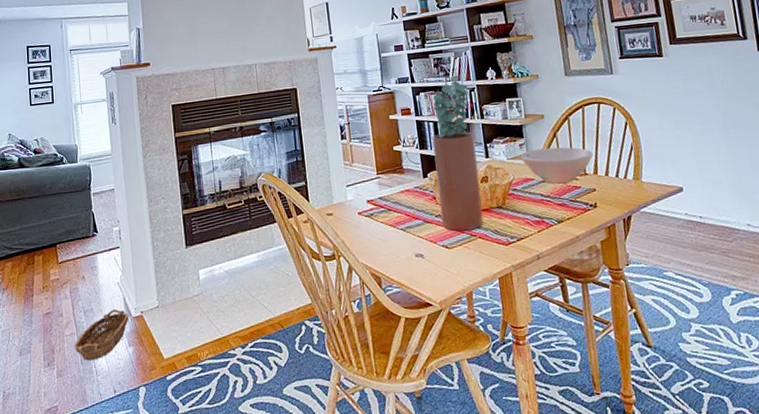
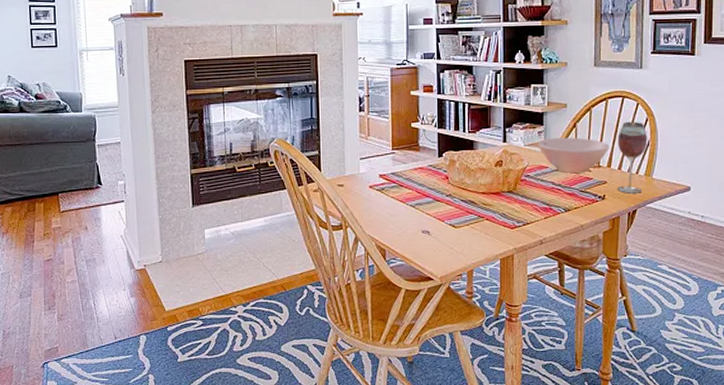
basket: present [75,308,129,361] -> none [76,260,132,308]
vase: present [432,68,484,233] -> none [451,47,495,213]
wineglass: none [599,126,634,200] -> present [617,122,648,194]

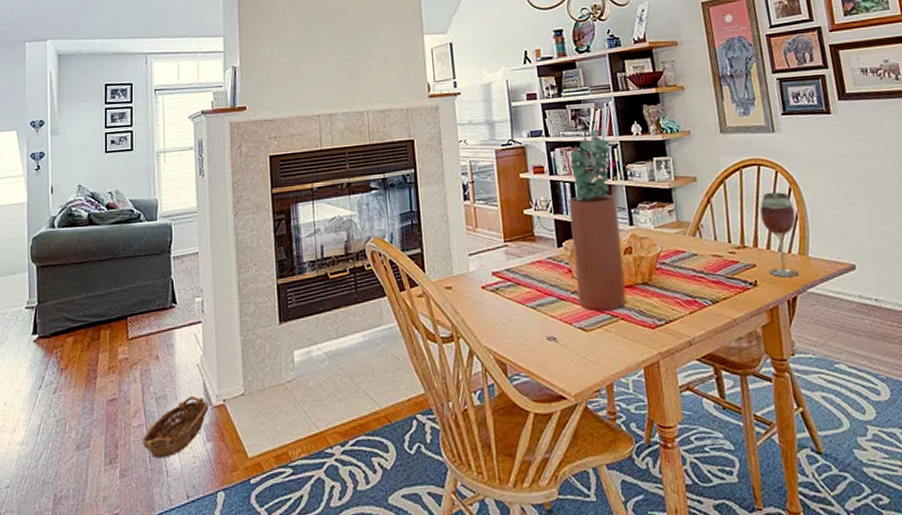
basket: none [76,260,132,308] -> present [143,395,209,459]
vase: none [451,47,495,213] -> present [568,121,627,313]
bowl: present [538,137,610,174] -> none [669,214,753,258]

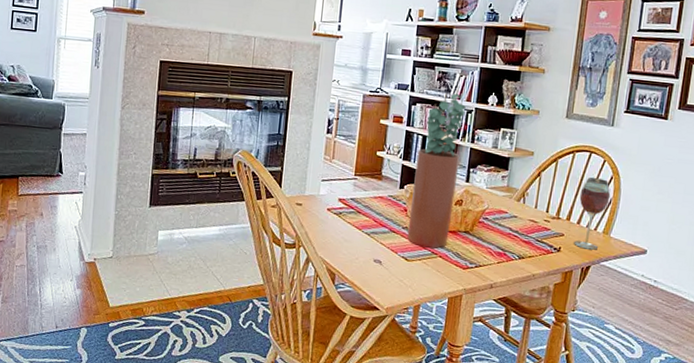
basket: present [143,395,209,459] -> none [23,250,82,294]

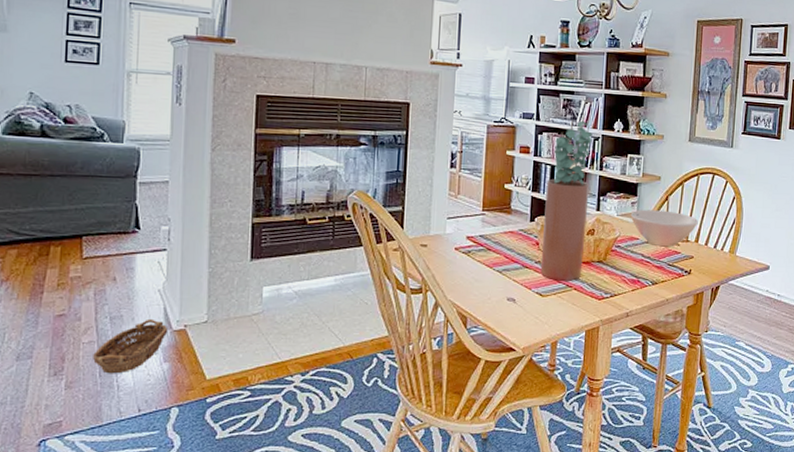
basket: none [23,250,82,294] -> present [93,318,169,374]
bowl: none [500,184,572,223] -> present [630,209,699,247]
wineglass: present [574,177,611,250] -> none [703,199,734,270]

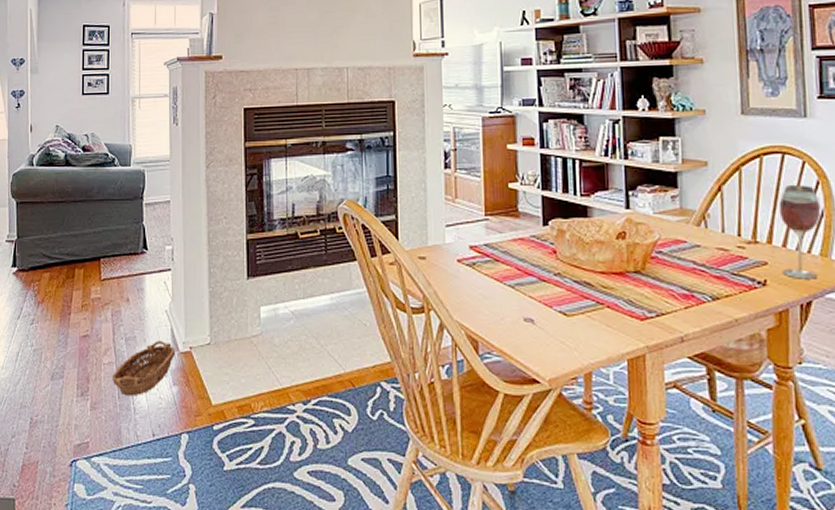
vase: present [540,113,593,282] -> none [558,92,615,298]
bowl: present [630,209,699,247] -> none [671,204,769,251]
wineglass: none [703,199,734,270] -> present [778,185,822,279]

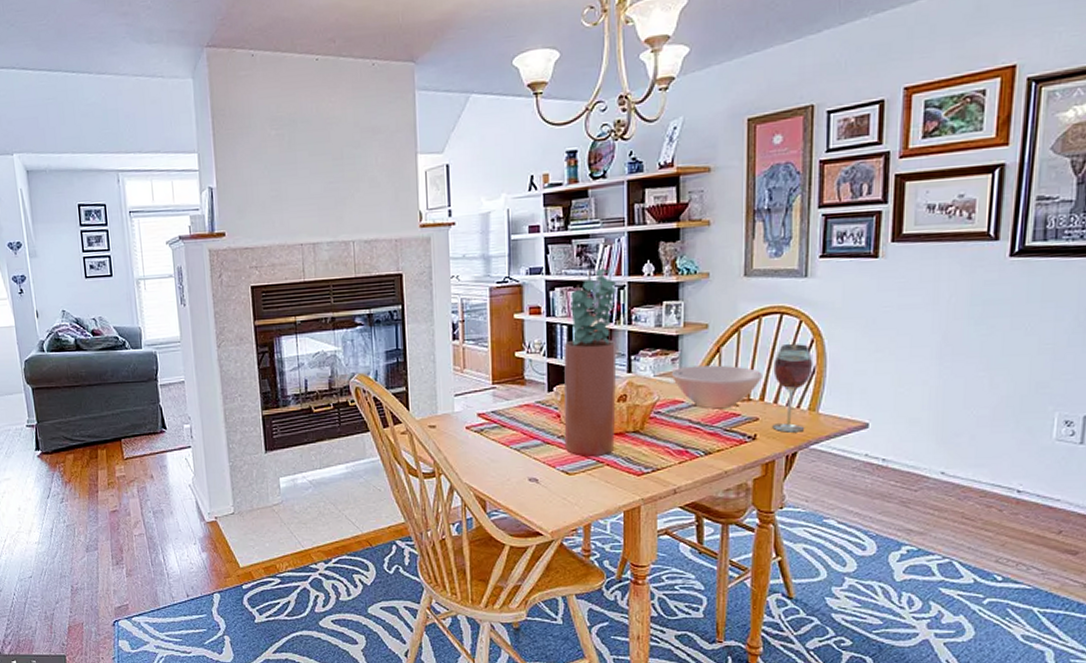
basket: present [112,340,176,396] -> none [144,512,202,563]
vase: none [558,92,615,298] -> present [564,258,617,458]
bowl: none [671,204,769,251] -> present [671,365,763,409]

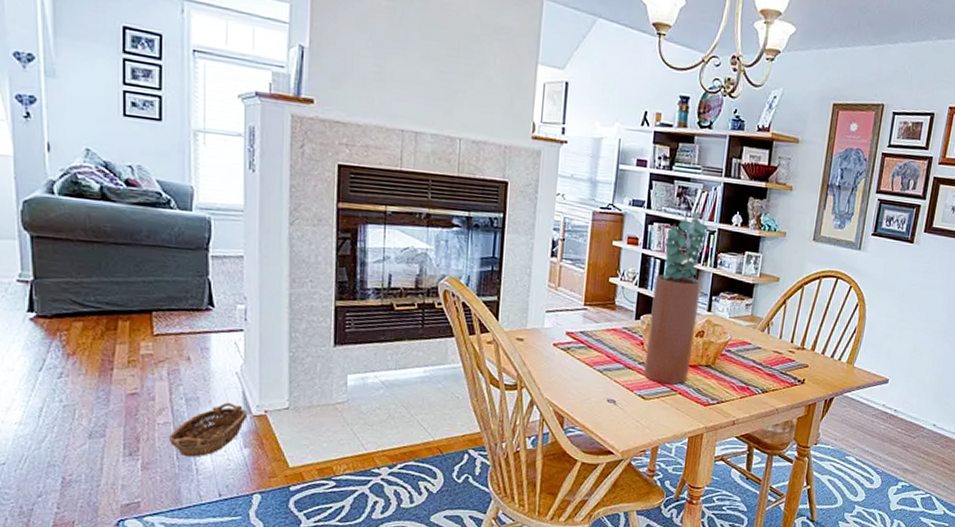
basket: none [144,512,202,563] -> present [169,402,248,457]
bowl: present [671,365,763,409] -> none [743,312,817,354]
wineglass: present [772,344,813,433] -> none [818,305,856,381]

